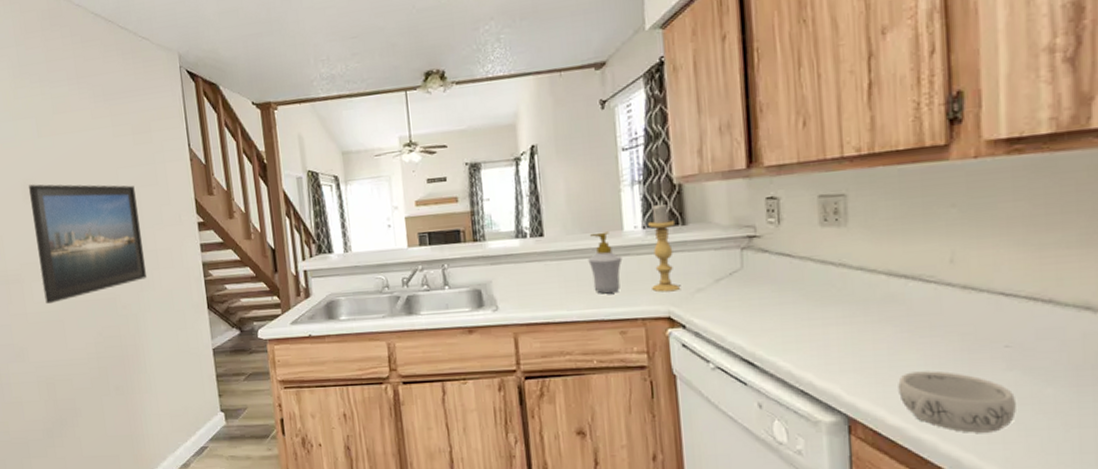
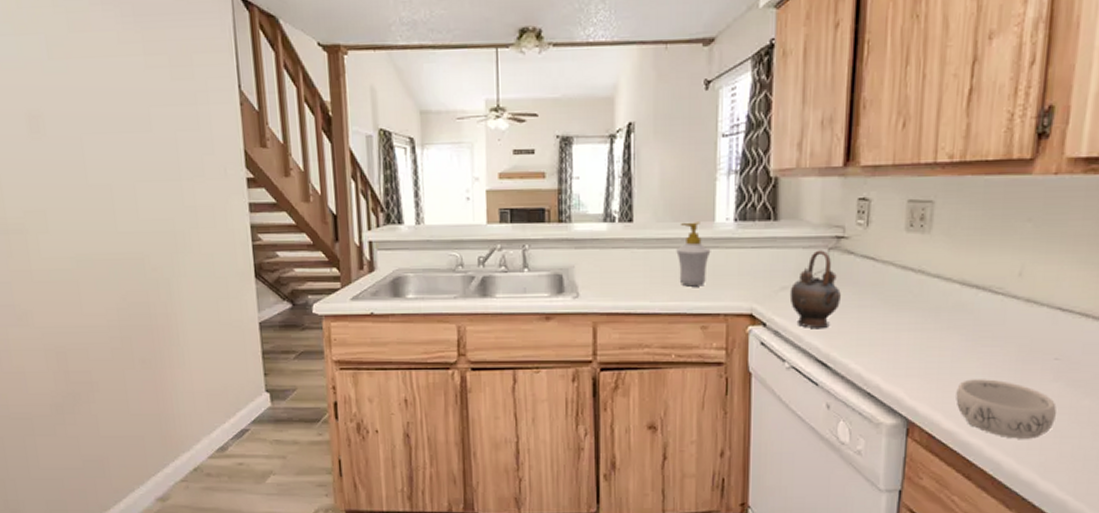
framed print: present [29,184,147,304] -> none [35,116,183,260]
candle holder: present [648,204,680,293] -> none [737,196,768,289]
teapot: none [706,250,760,329] -> present [789,250,841,329]

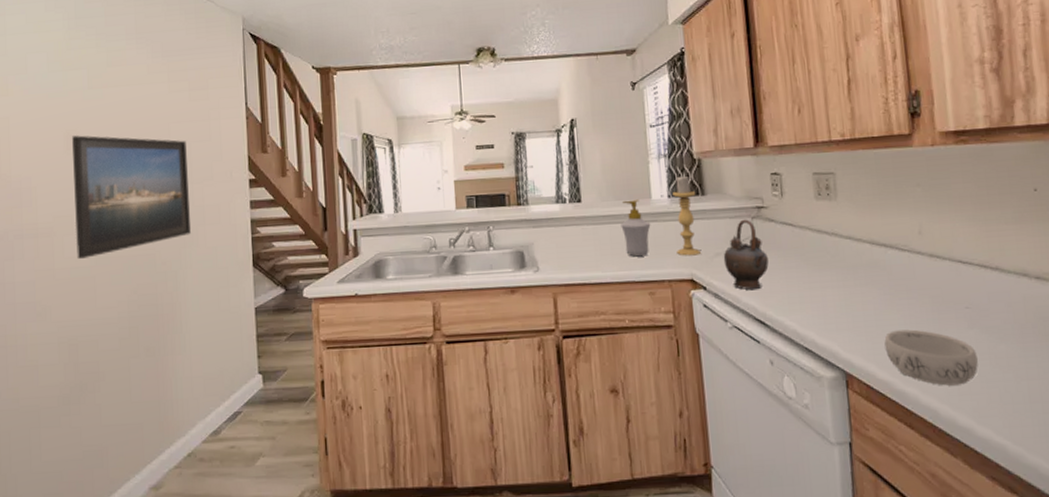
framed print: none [35,116,183,260] -> present [72,135,191,259]
candle holder: none [737,196,768,289] -> present [673,176,700,256]

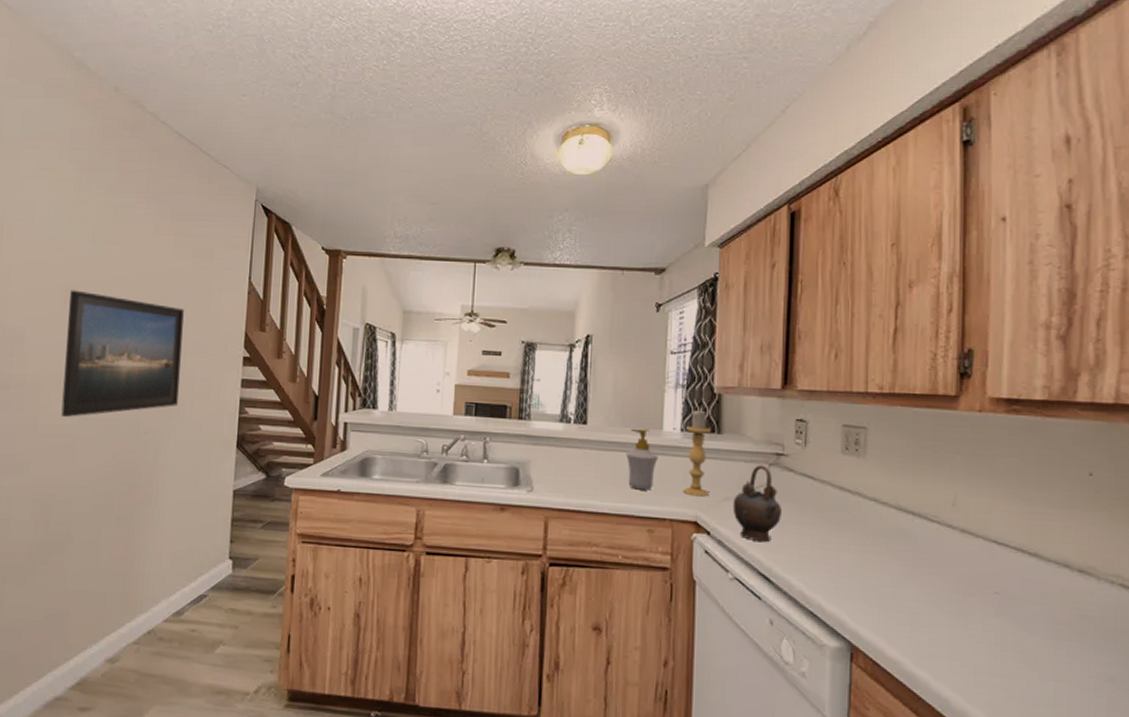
decorative bowl: present [884,329,978,386] -> none [898,606,1001,676]

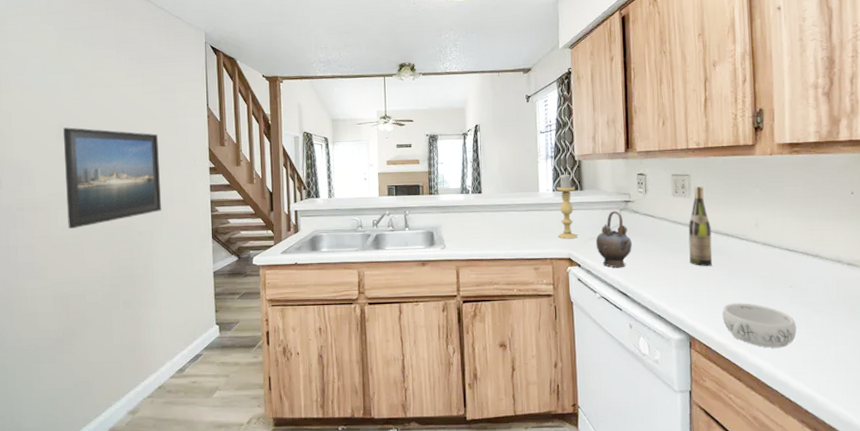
soap bottle: present [626,428,659,491] -> none [513,192,538,239]
wine bottle: none [859,444,891,554] -> present [688,186,713,267]
decorative bowl: none [898,606,1001,676] -> present [722,303,796,348]

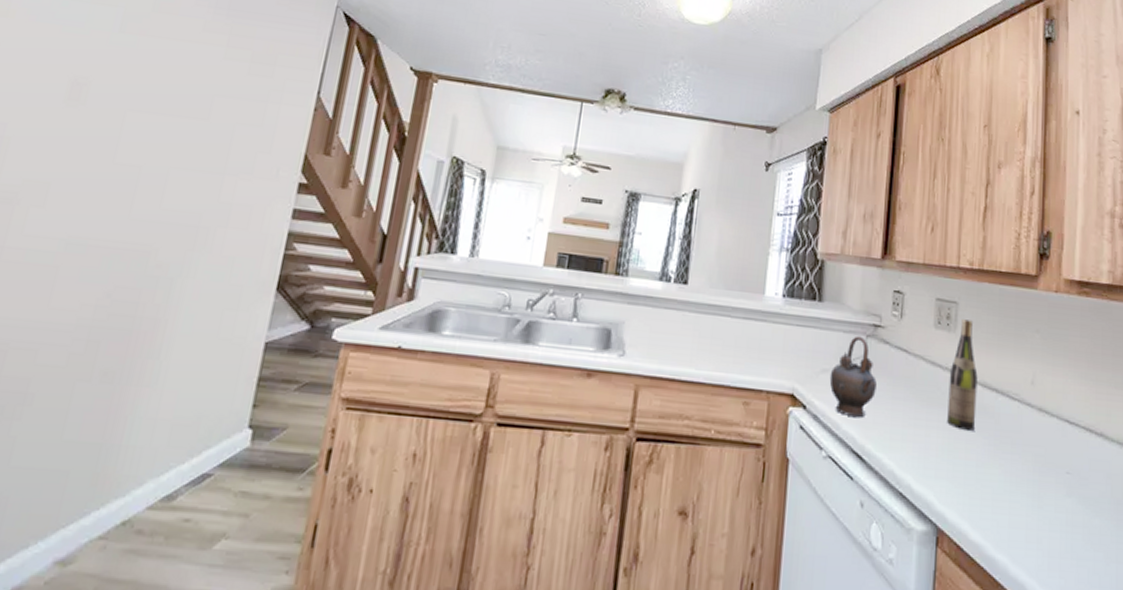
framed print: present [63,127,161,228] -> none [40,84,230,241]
candle holder: present [557,174,577,239] -> none [781,275,813,368]
decorative bowl: present [722,303,796,348] -> none [981,487,1071,559]

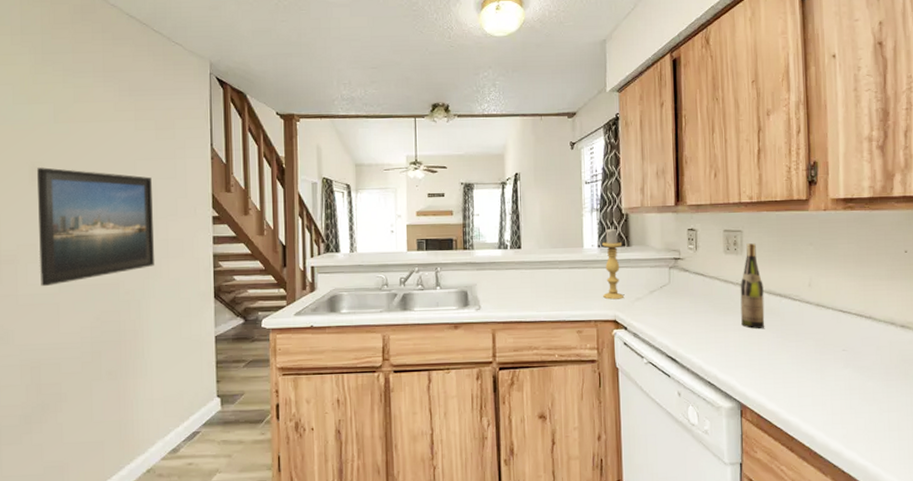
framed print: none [40,84,230,241] -> present [37,167,154,286]
candle holder: none [781,275,813,368] -> present [602,228,624,300]
teapot: present [829,335,877,418] -> none [643,268,681,331]

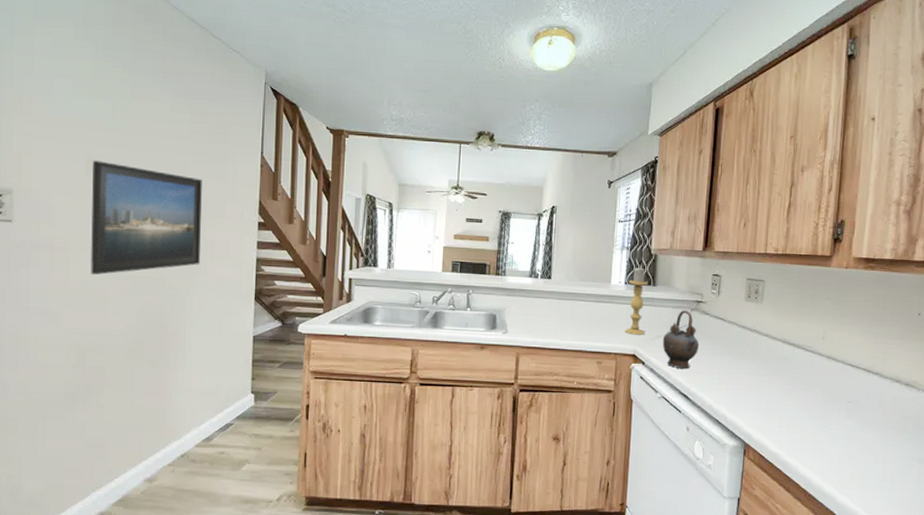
teapot: none [643,268,681,331] -> present [662,310,699,370]
wine bottle: present [740,243,765,330] -> none [754,293,779,376]

